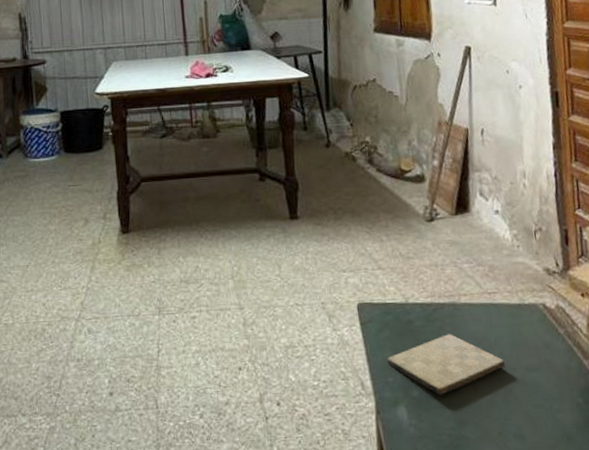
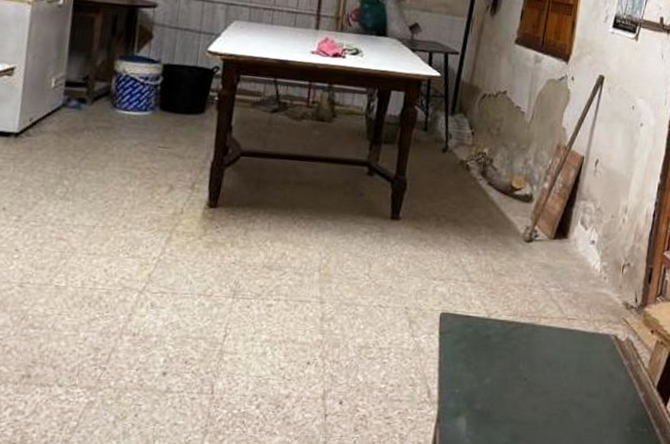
cutting board: present [387,334,505,396] -> none [458,353,568,411]

